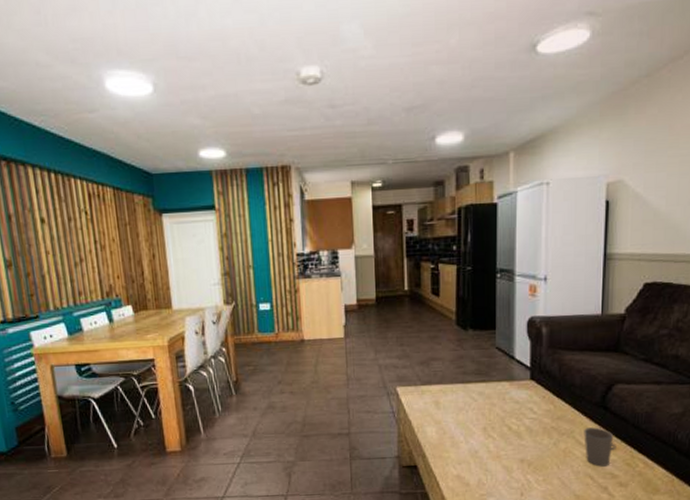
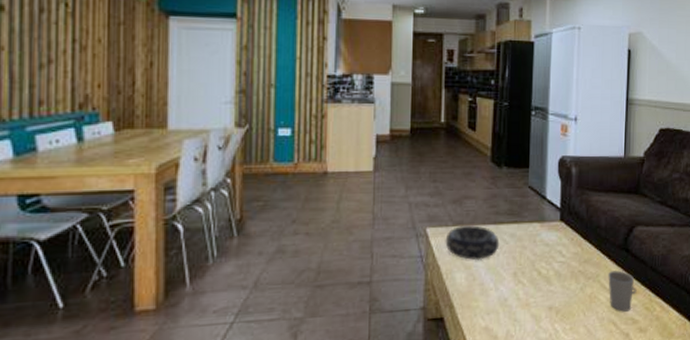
decorative bowl: none [415,384,468,416] -> present [445,225,500,261]

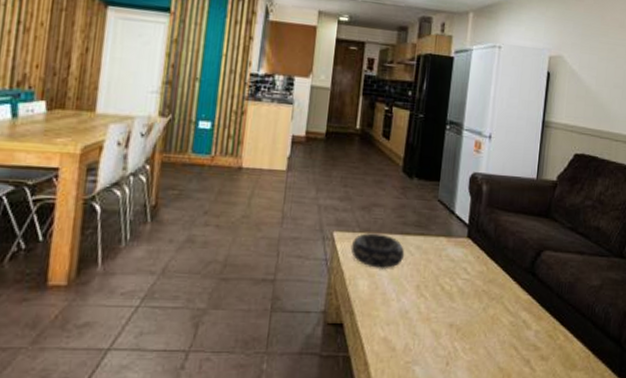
cup: present [608,269,637,312] -> none [512,292,541,337]

